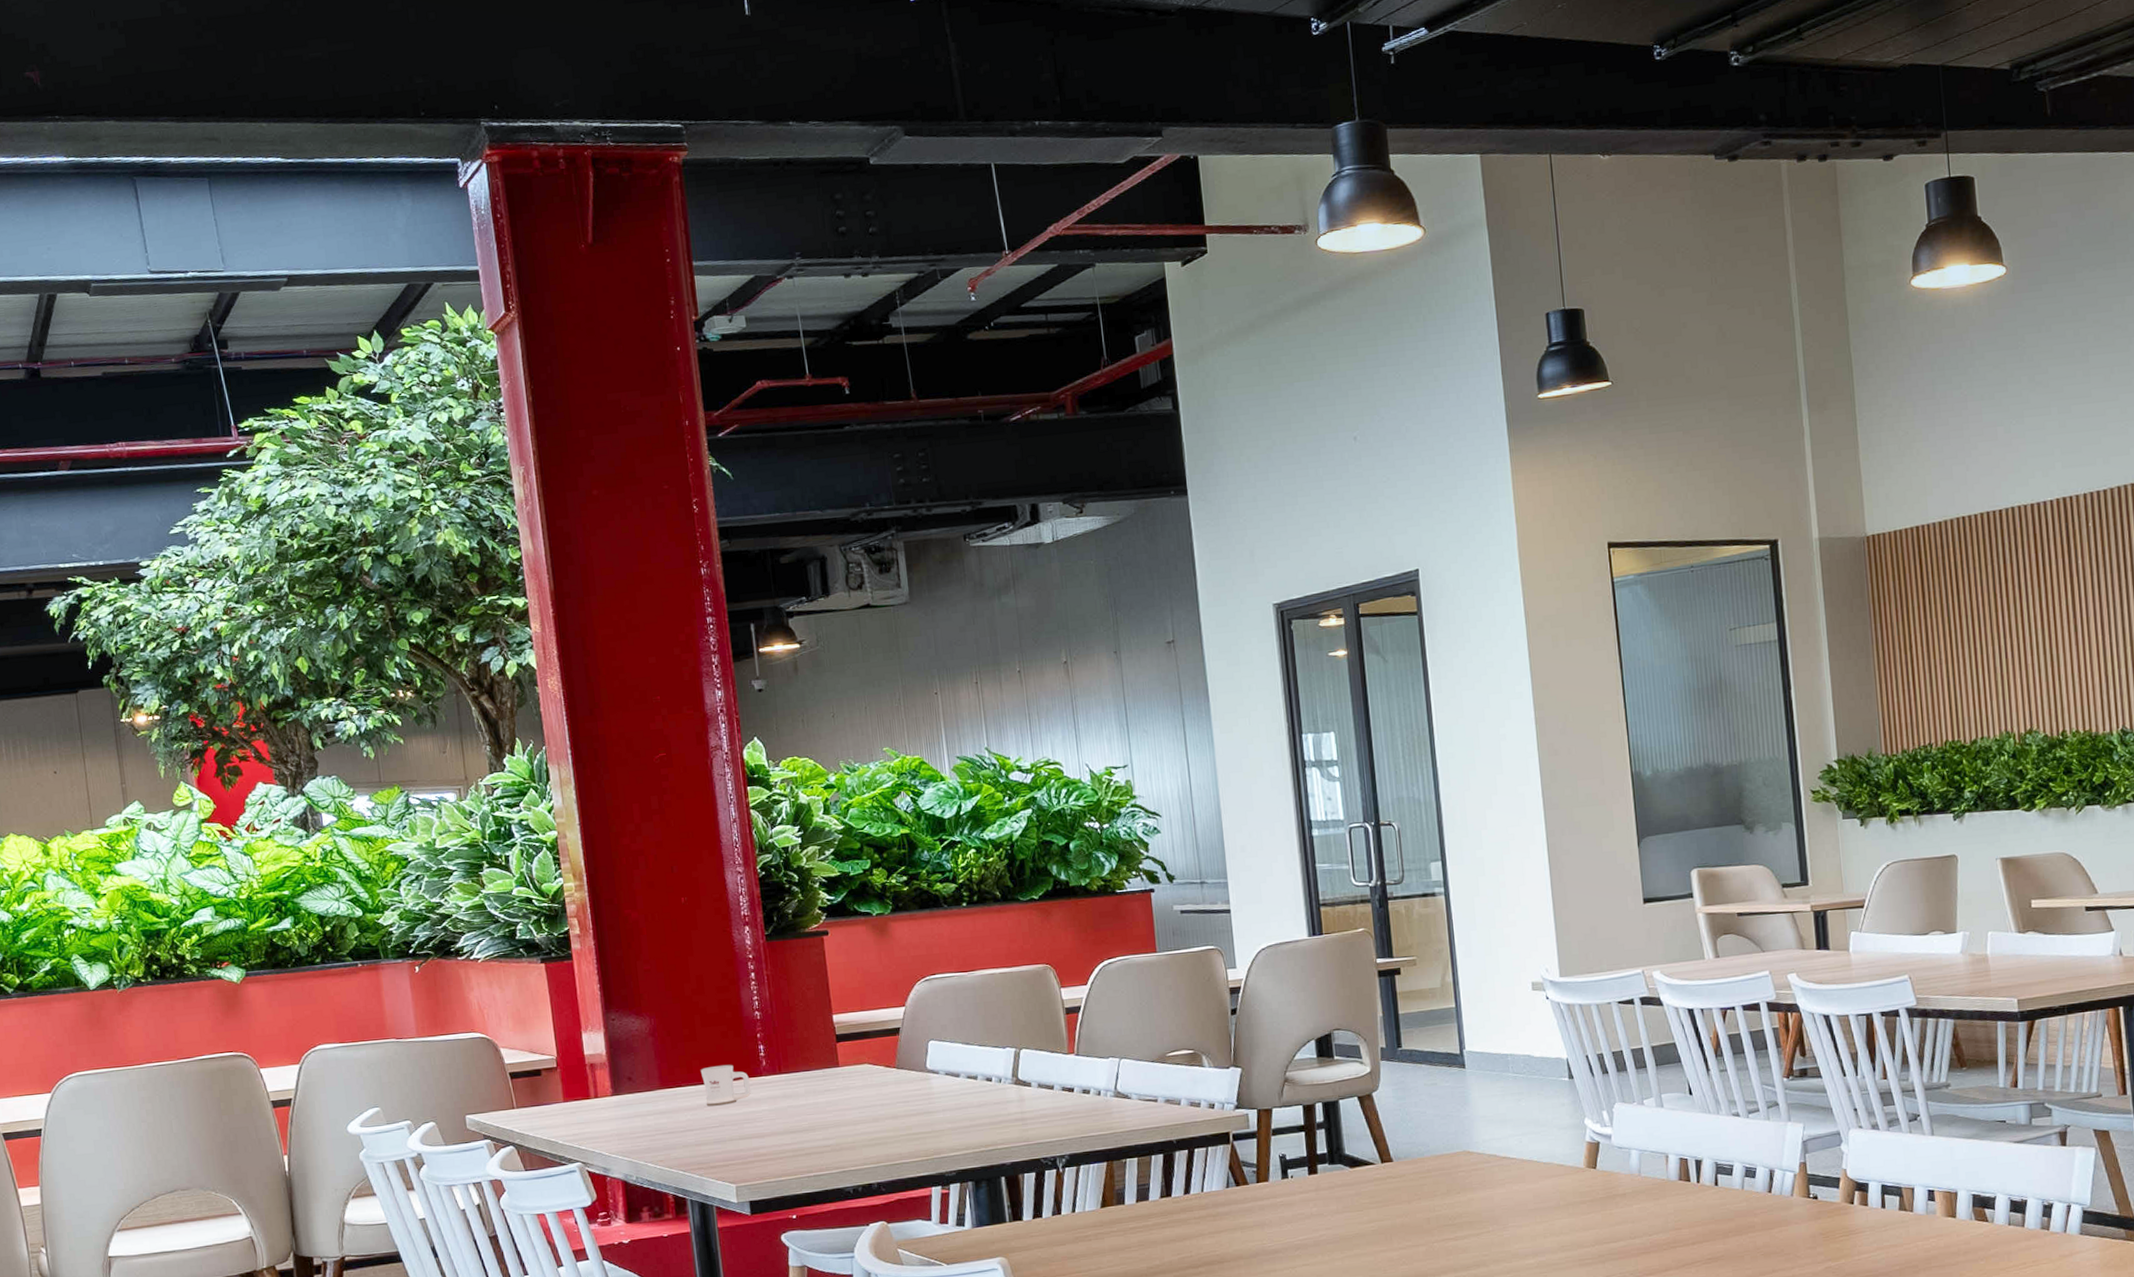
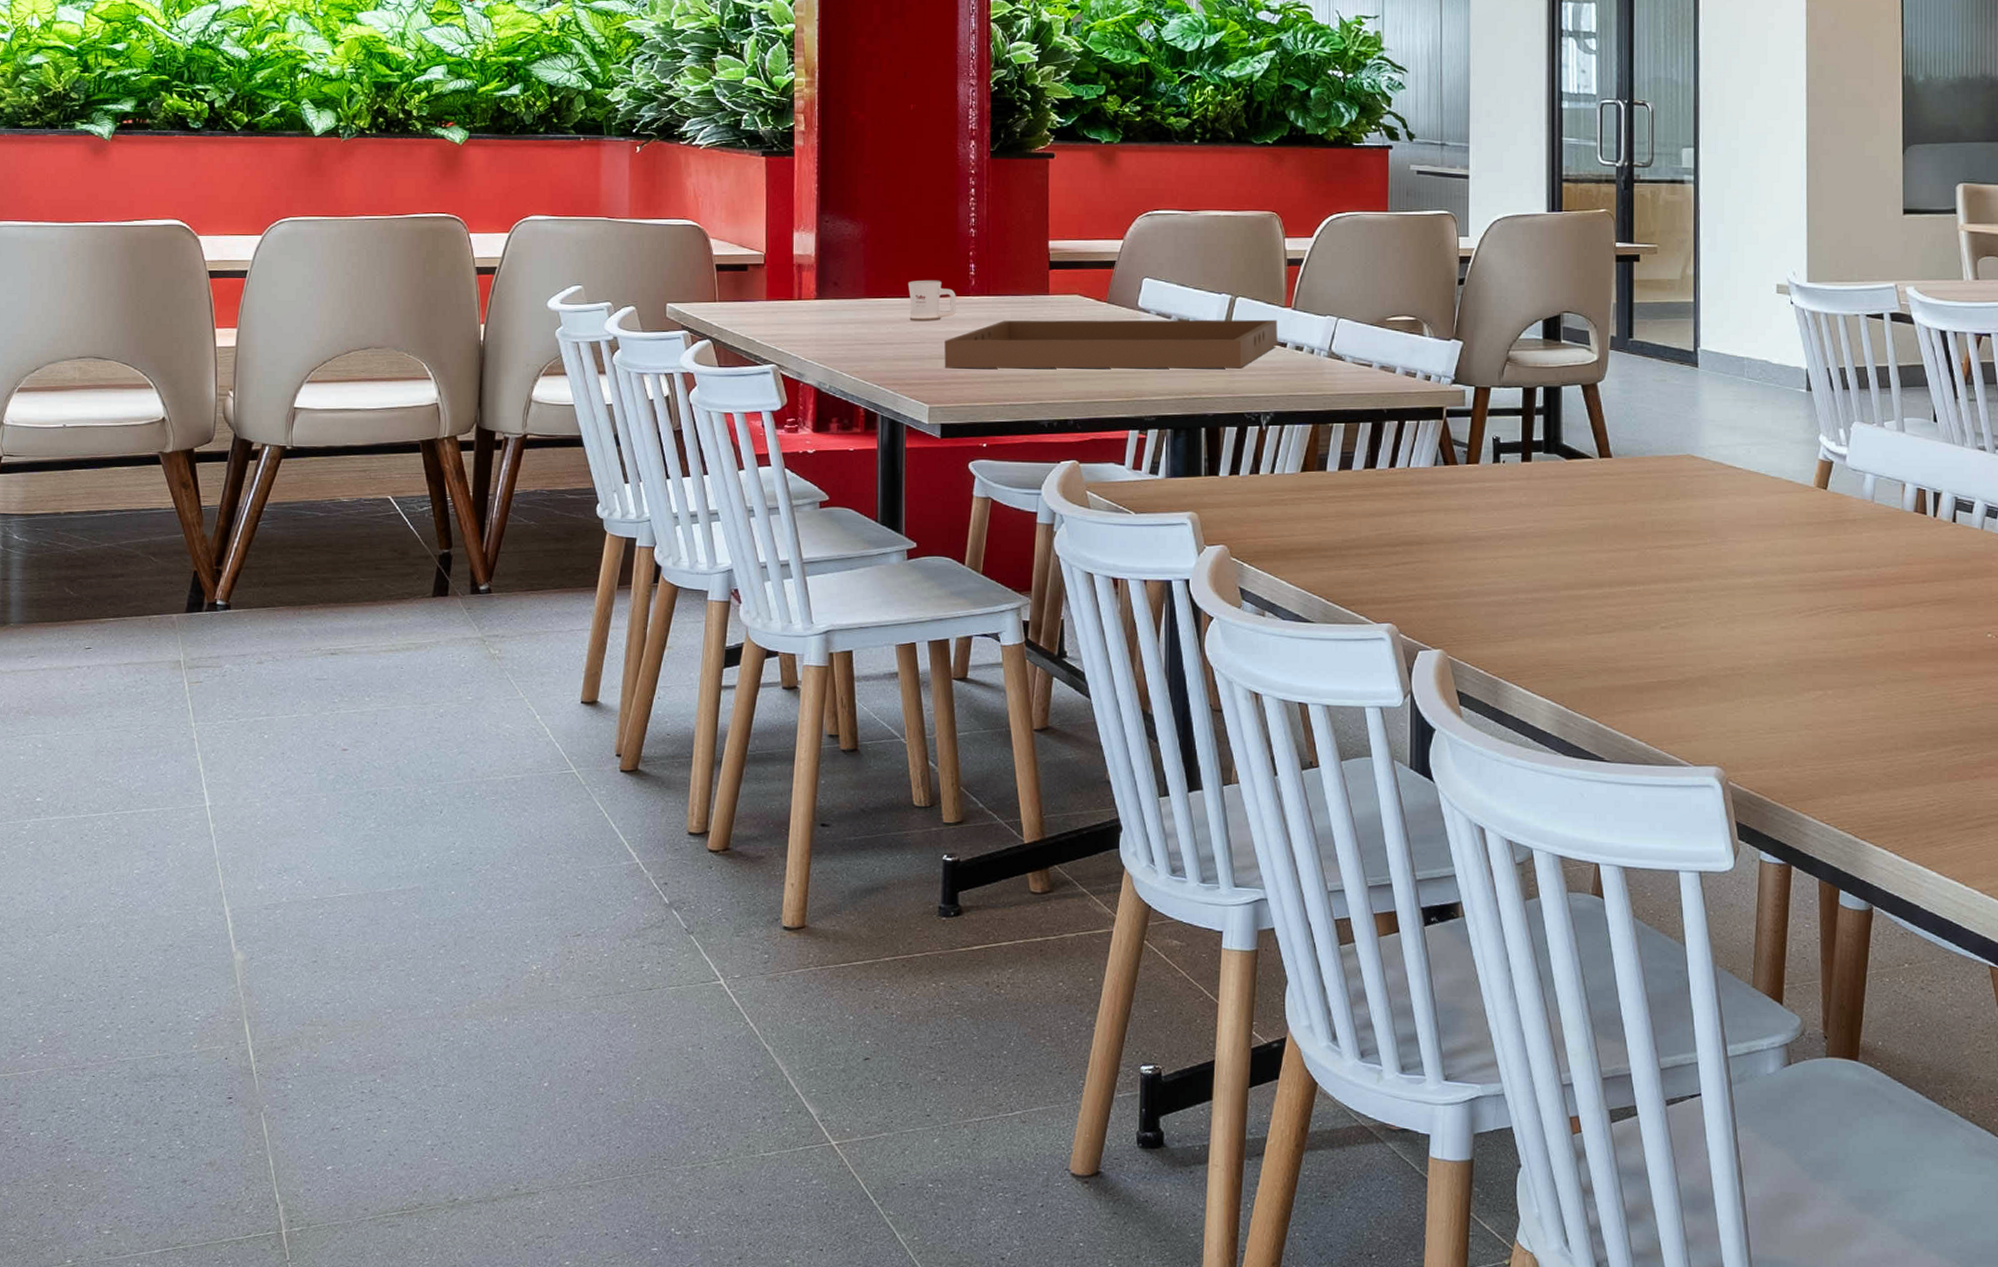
tray: none [743,1067,1065,1148] -> present [944,319,1278,369]

